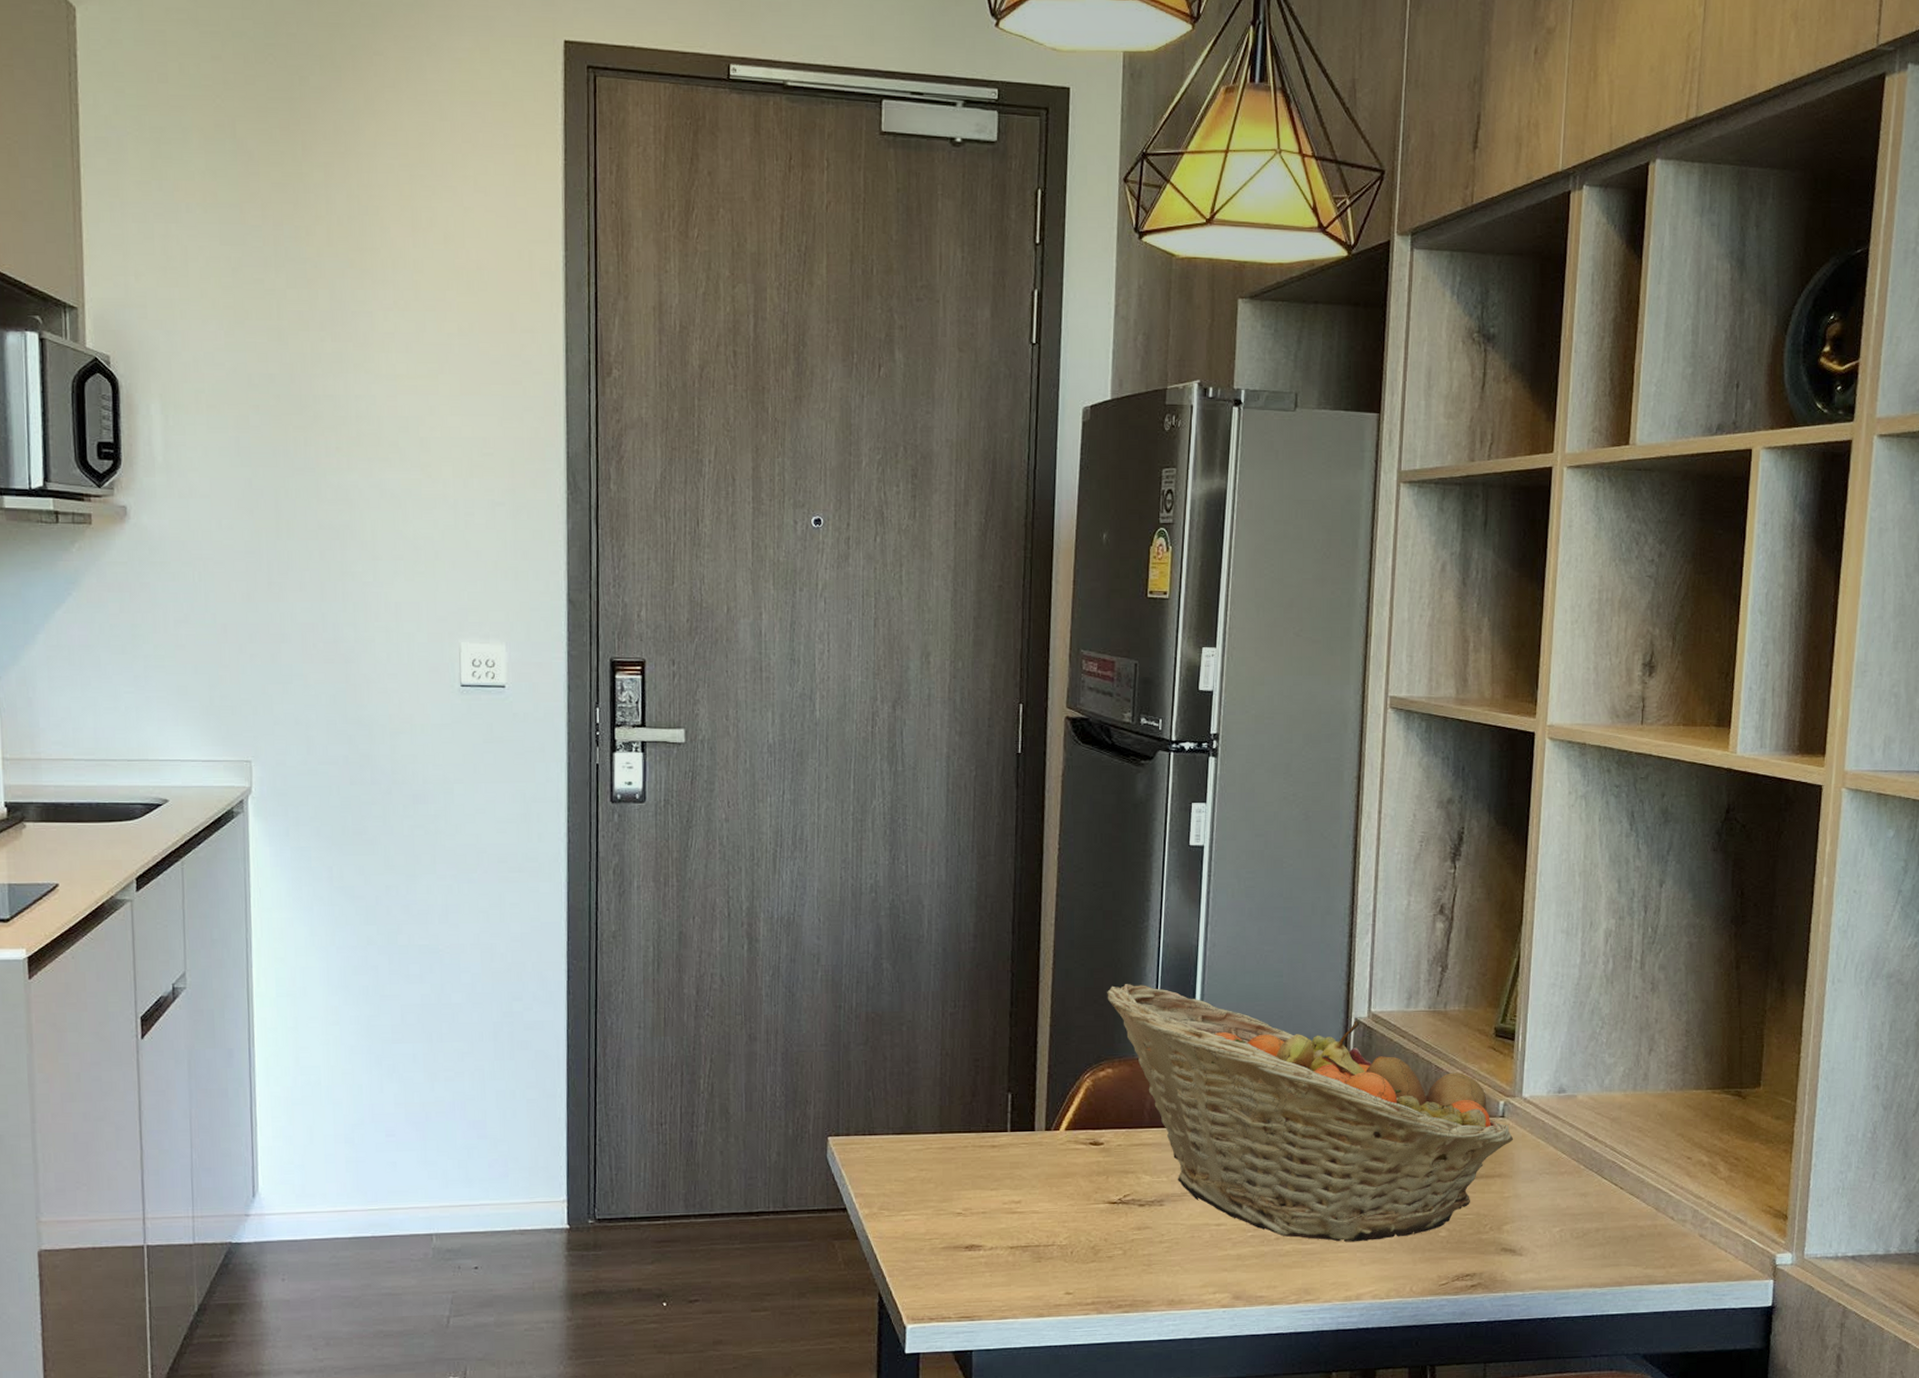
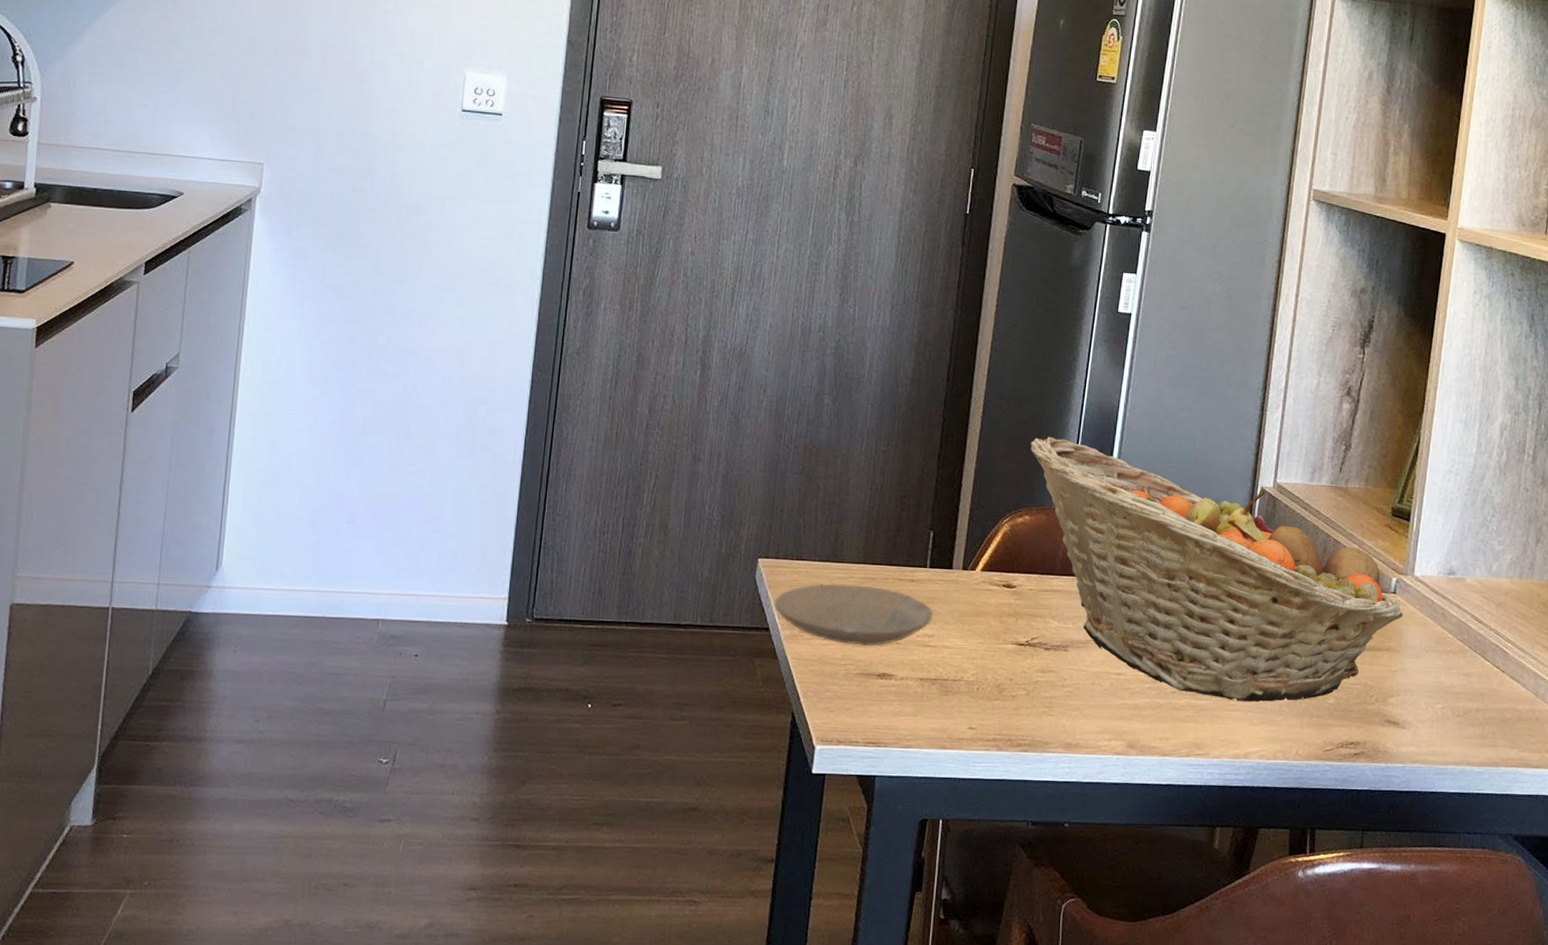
plate: none [849,1156,1018,1219] -> present [774,584,933,647]

